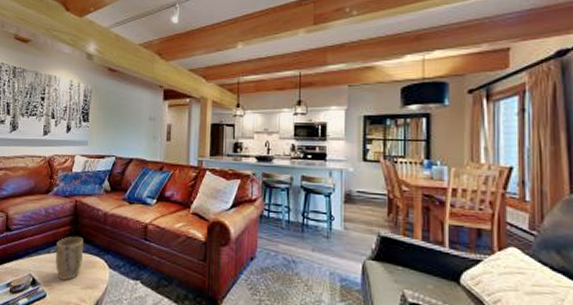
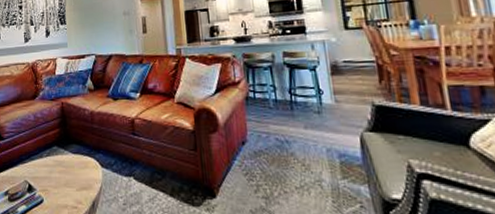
plant pot: present [55,237,84,280] -> none [48,139,75,183]

